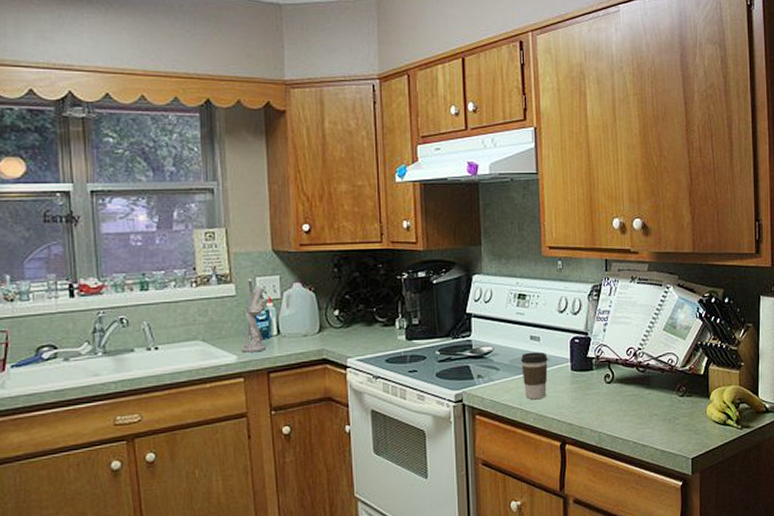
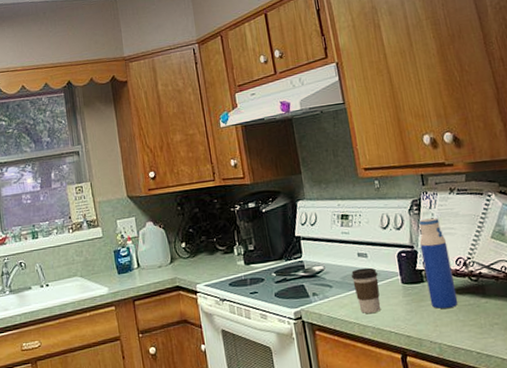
utensil holder: present [242,278,266,353] -> none [111,221,130,285]
water bottle: none [594,305,623,398] -> present [419,217,459,309]

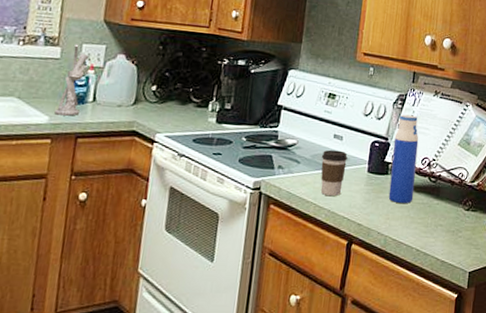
utensil holder: none [111,221,130,285] -> present [54,44,89,116]

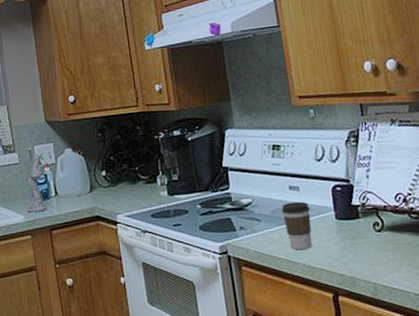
water bottle: present [388,114,419,204] -> none [356,150,396,247]

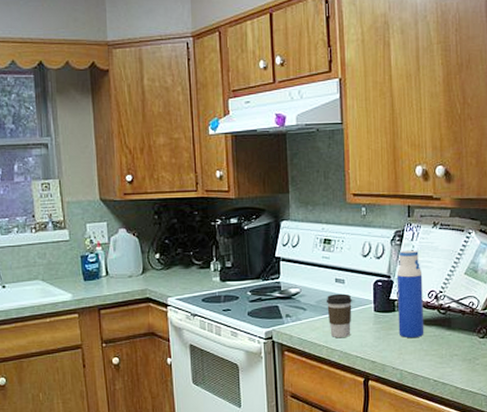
utensil holder: present [27,147,47,213] -> none [76,224,97,291]
water bottle: none [356,150,396,247] -> present [396,250,424,338]

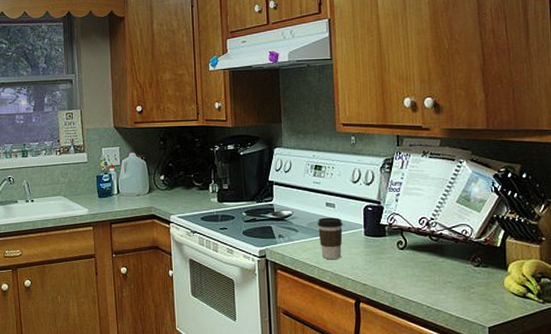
water bottle: present [396,250,424,338] -> none [386,177,416,264]

